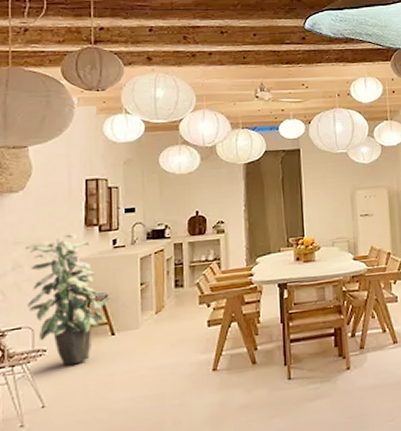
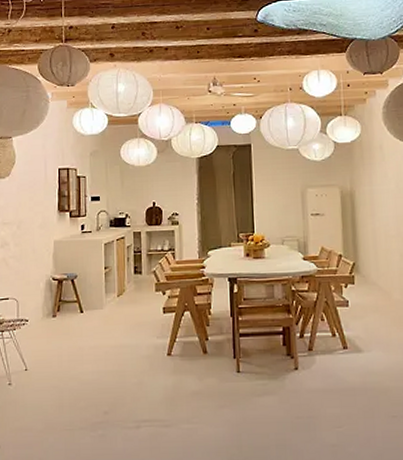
indoor plant: present [24,233,110,366] -> none [10,217,79,336]

